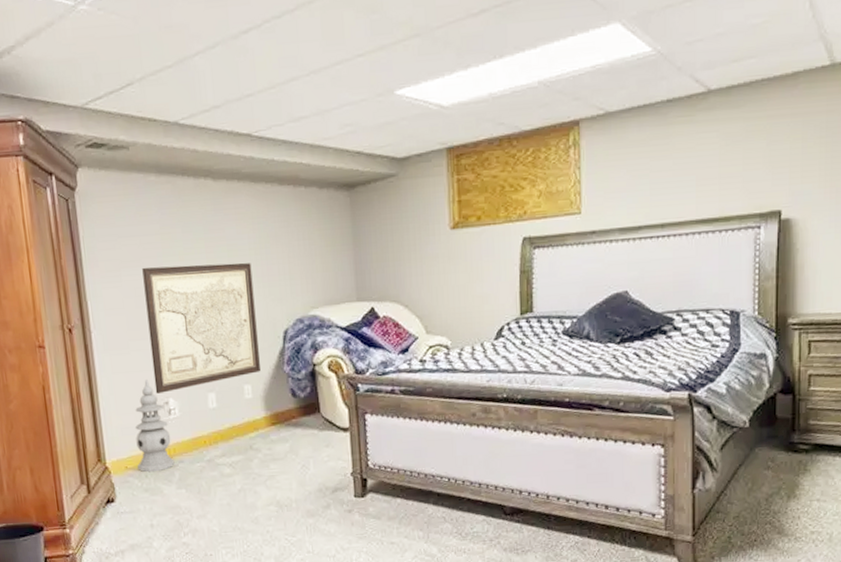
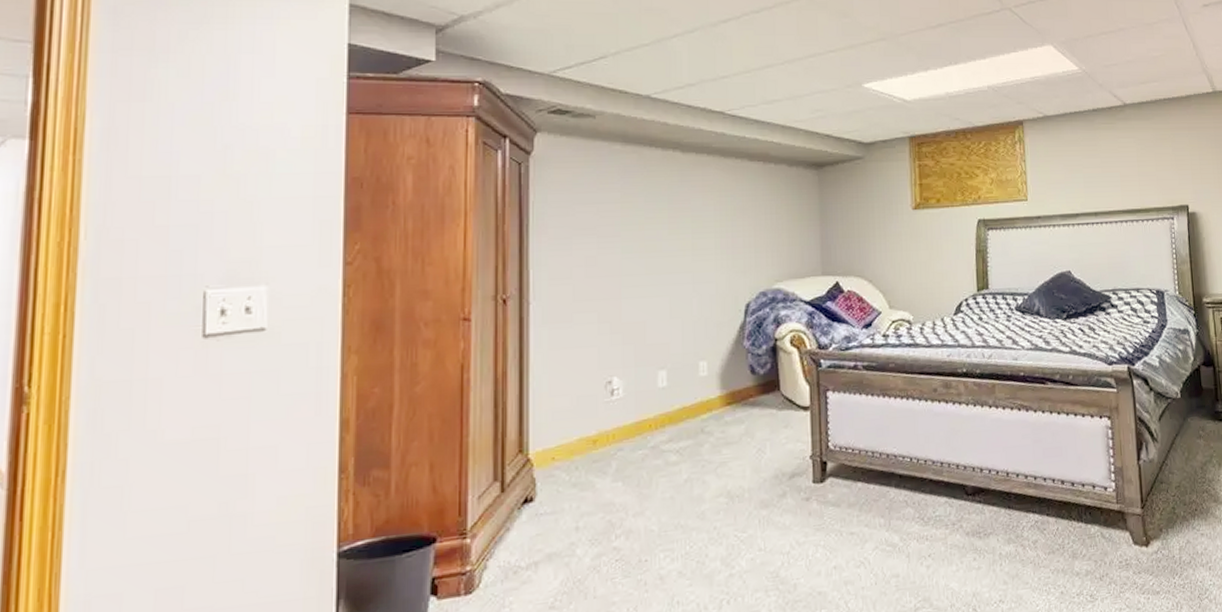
lantern: present [135,380,175,473] -> none [567,356,612,464]
wall art: present [142,263,260,394] -> none [597,234,718,372]

